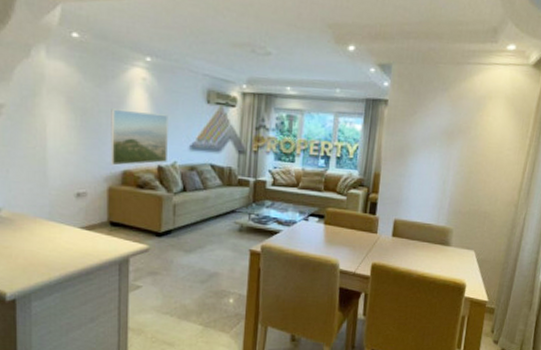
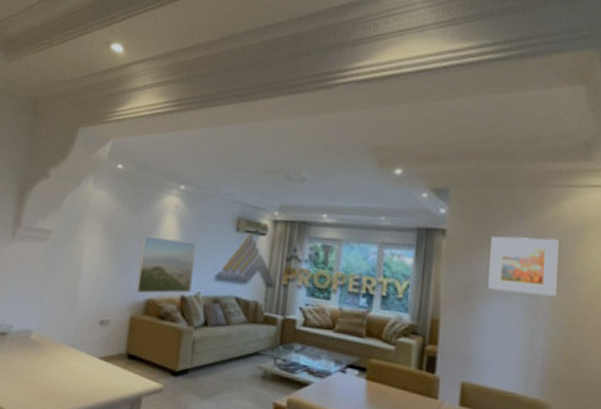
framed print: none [417,105,468,151] -> present [488,236,559,296]

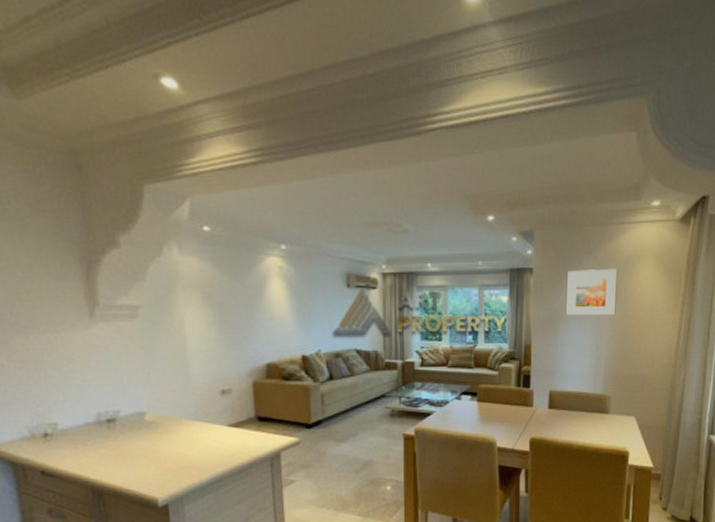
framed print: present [135,235,197,294] -> none [249,301,311,359]

